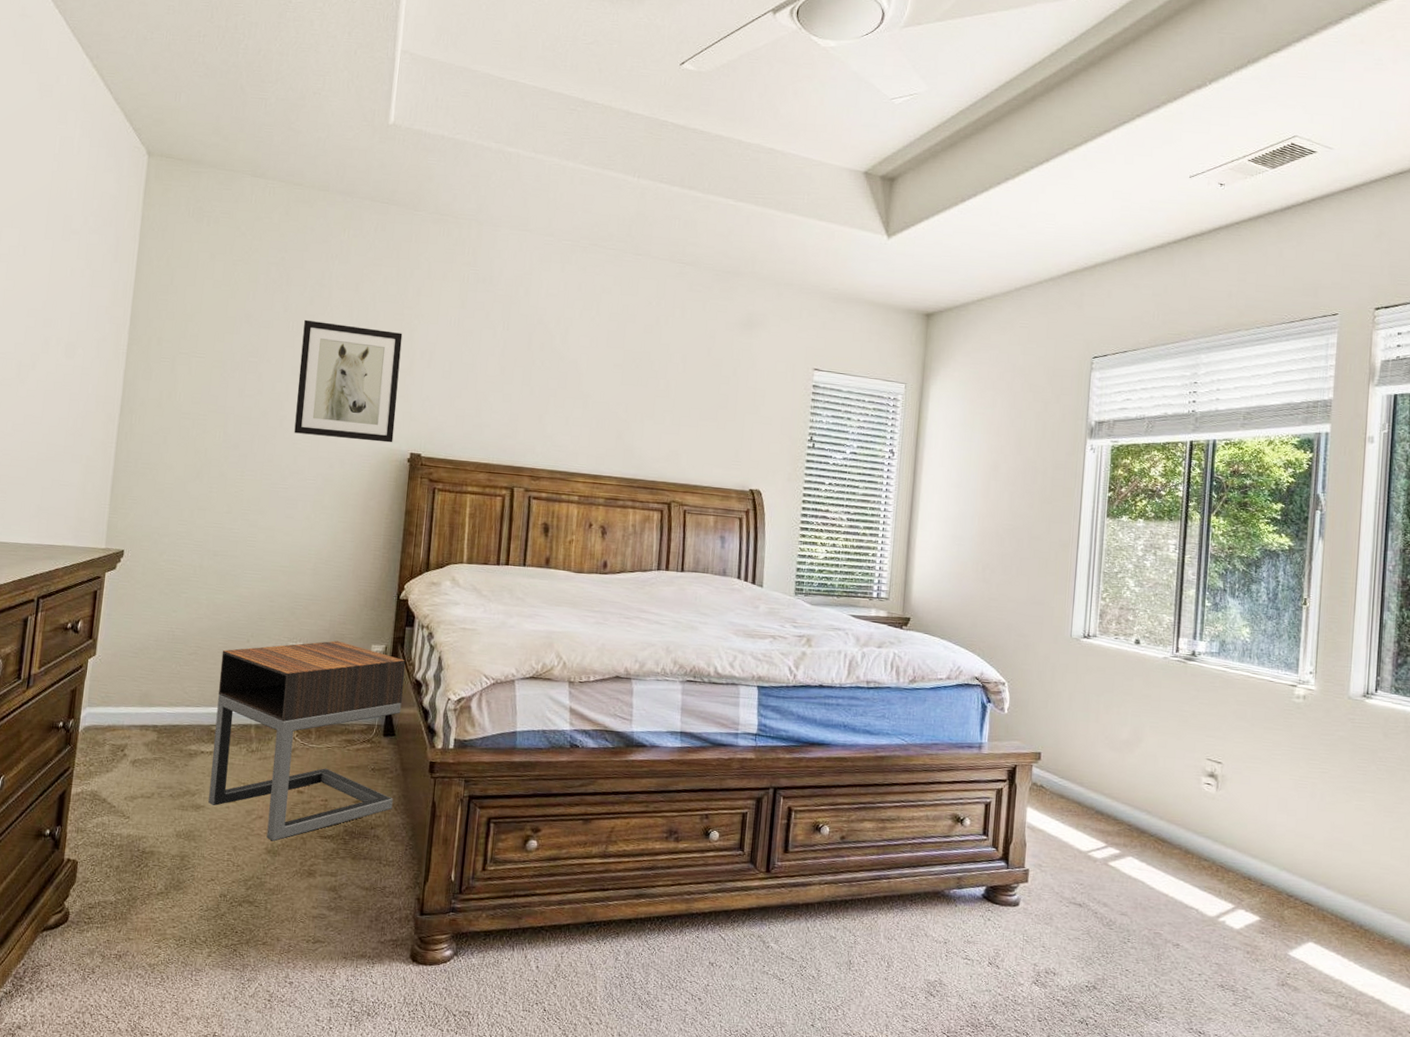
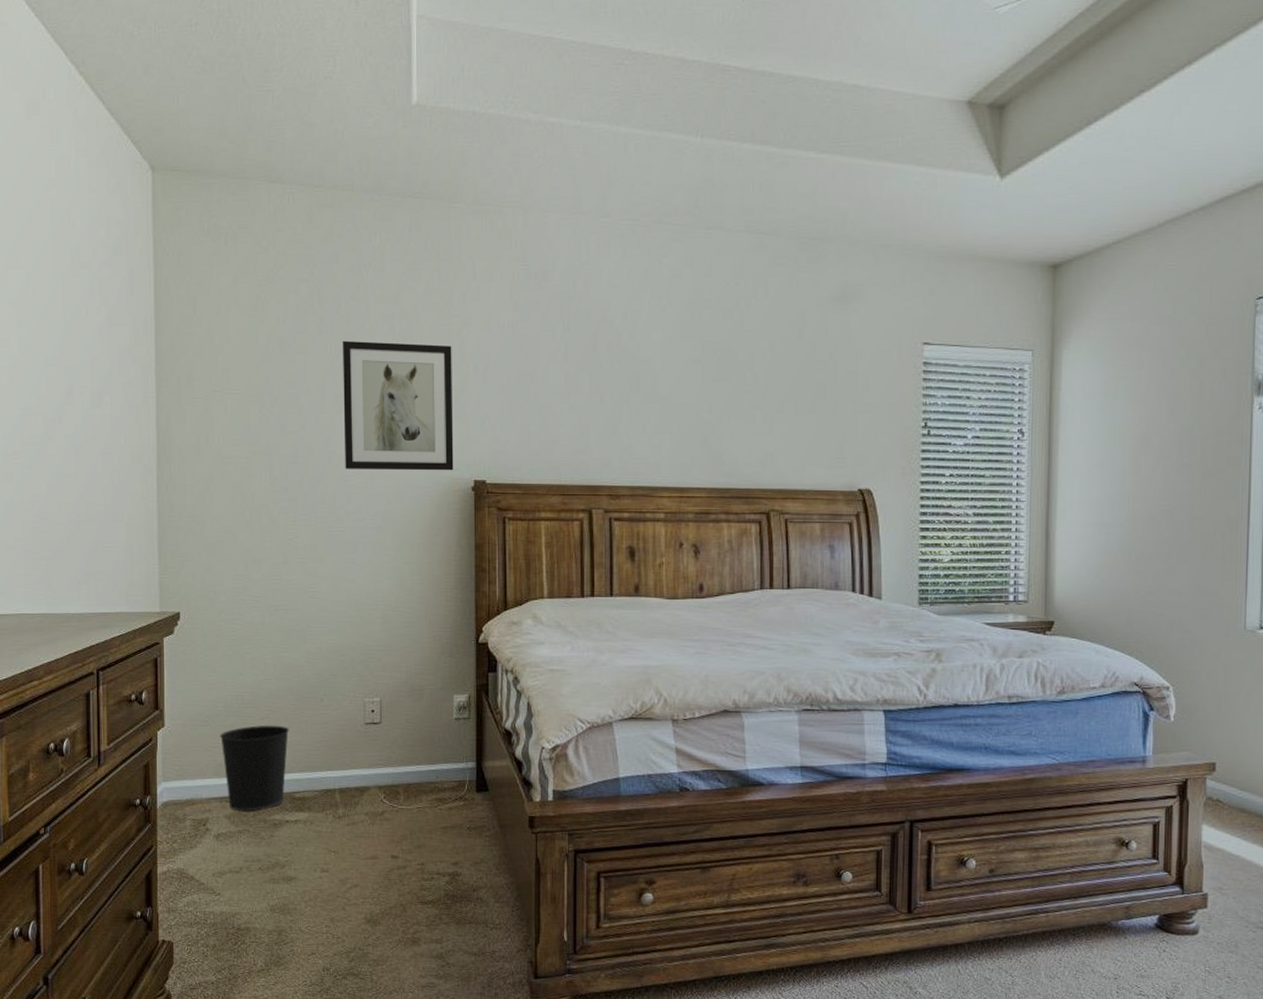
wastebasket: none [147,660,215,741] -> present [219,725,290,812]
nightstand: present [208,640,406,842] -> none [295,693,494,910]

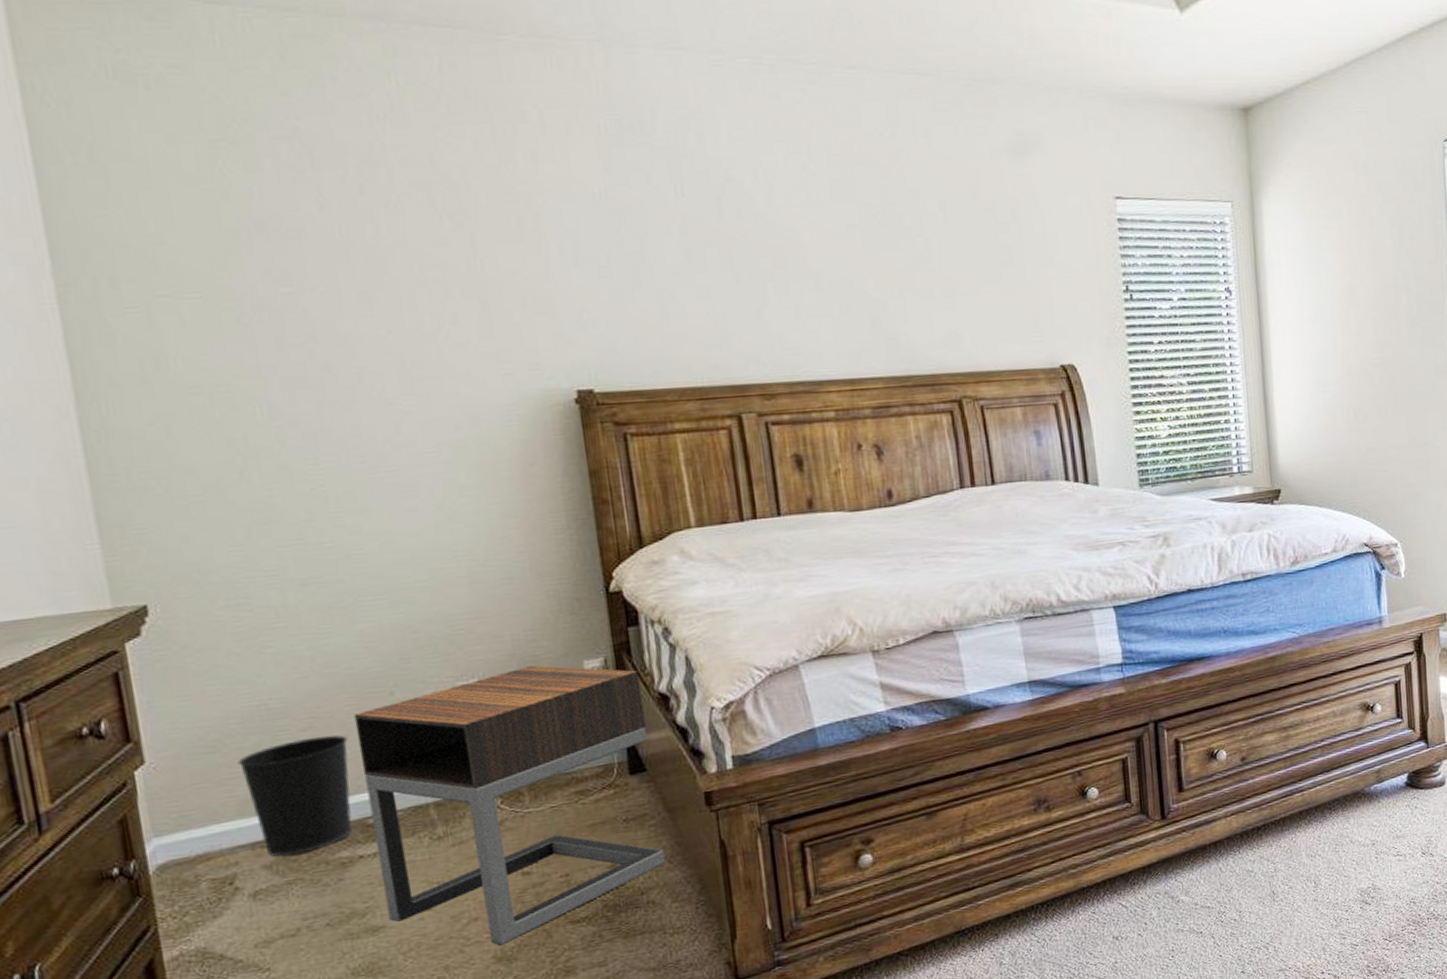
nightstand: none [295,693,494,910] -> present [354,665,665,946]
wall art: present [343,340,454,471] -> none [357,218,546,390]

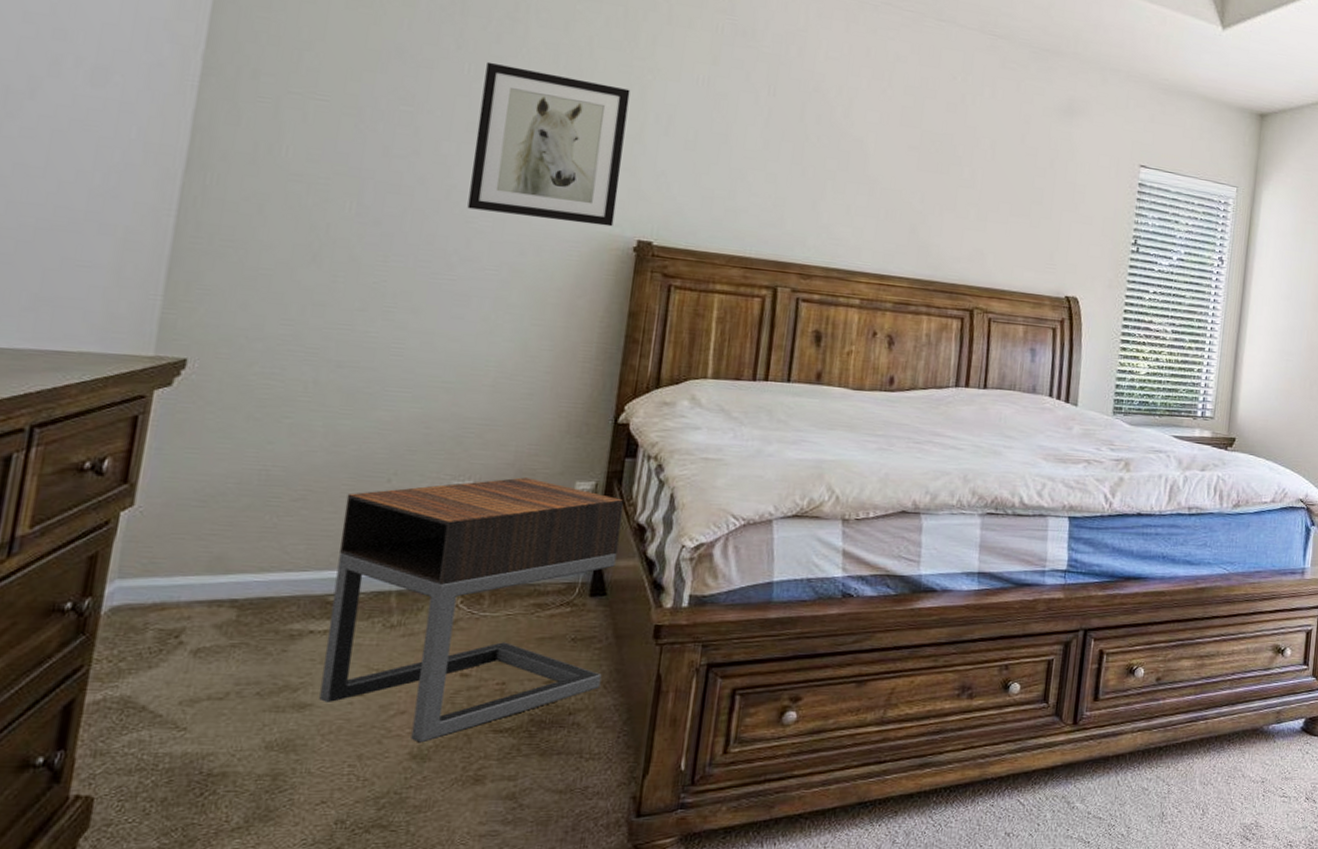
wastebasket: present [237,735,352,857] -> none [222,508,335,620]
wall art: none [357,218,546,390] -> present [467,61,631,227]

